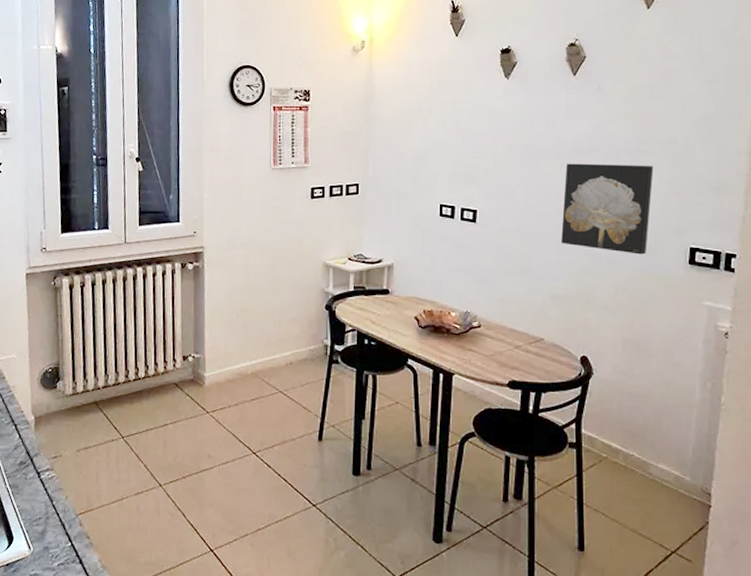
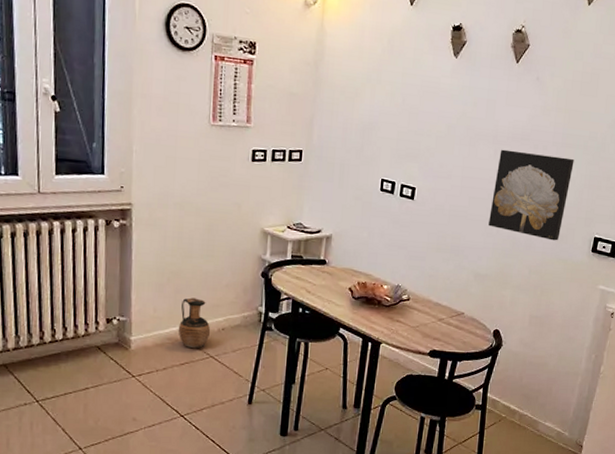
ceramic jug: none [248,333,279,384] -> present [178,297,211,349]

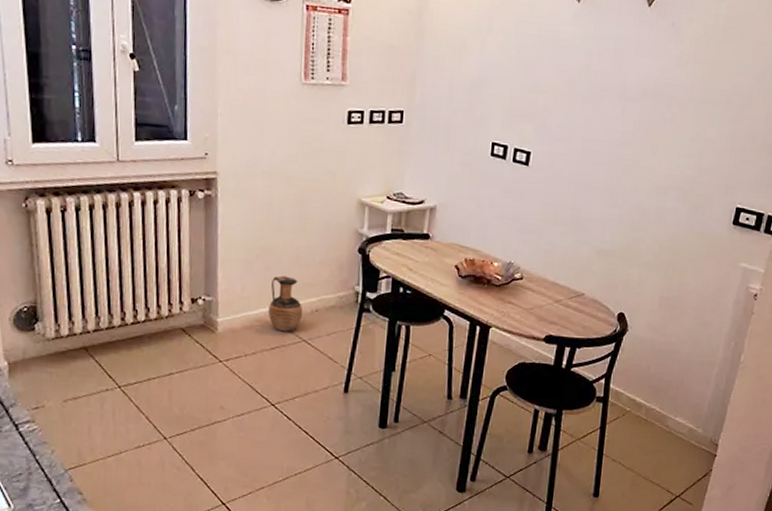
wall art: present [488,149,574,241] -> none [614,107,714,212]

